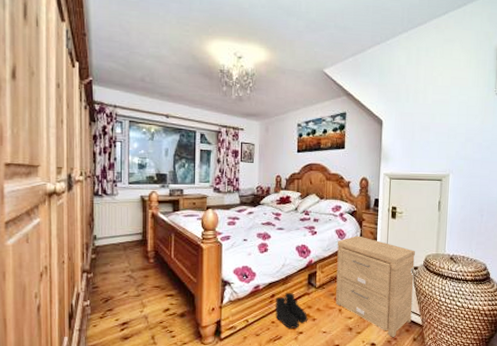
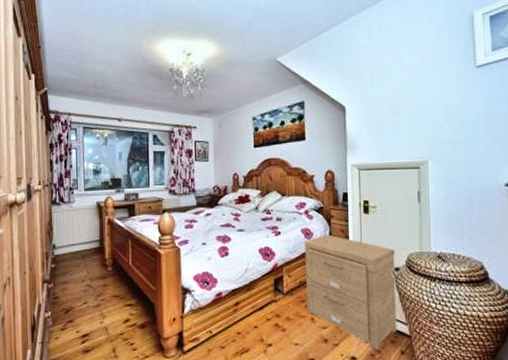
boots: present [275,292,308,328] -> none [239,299,277,340]

